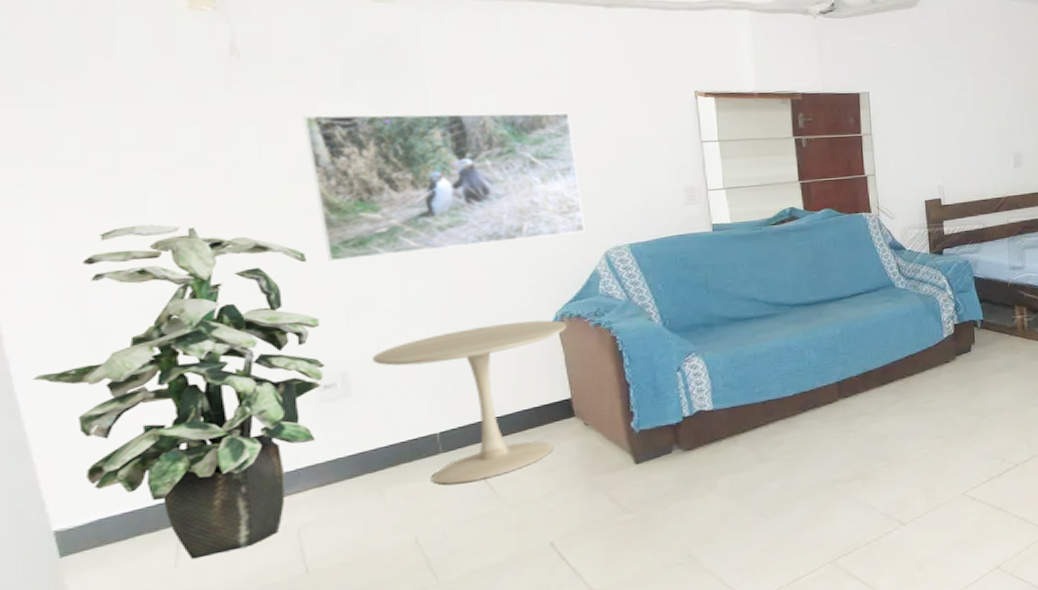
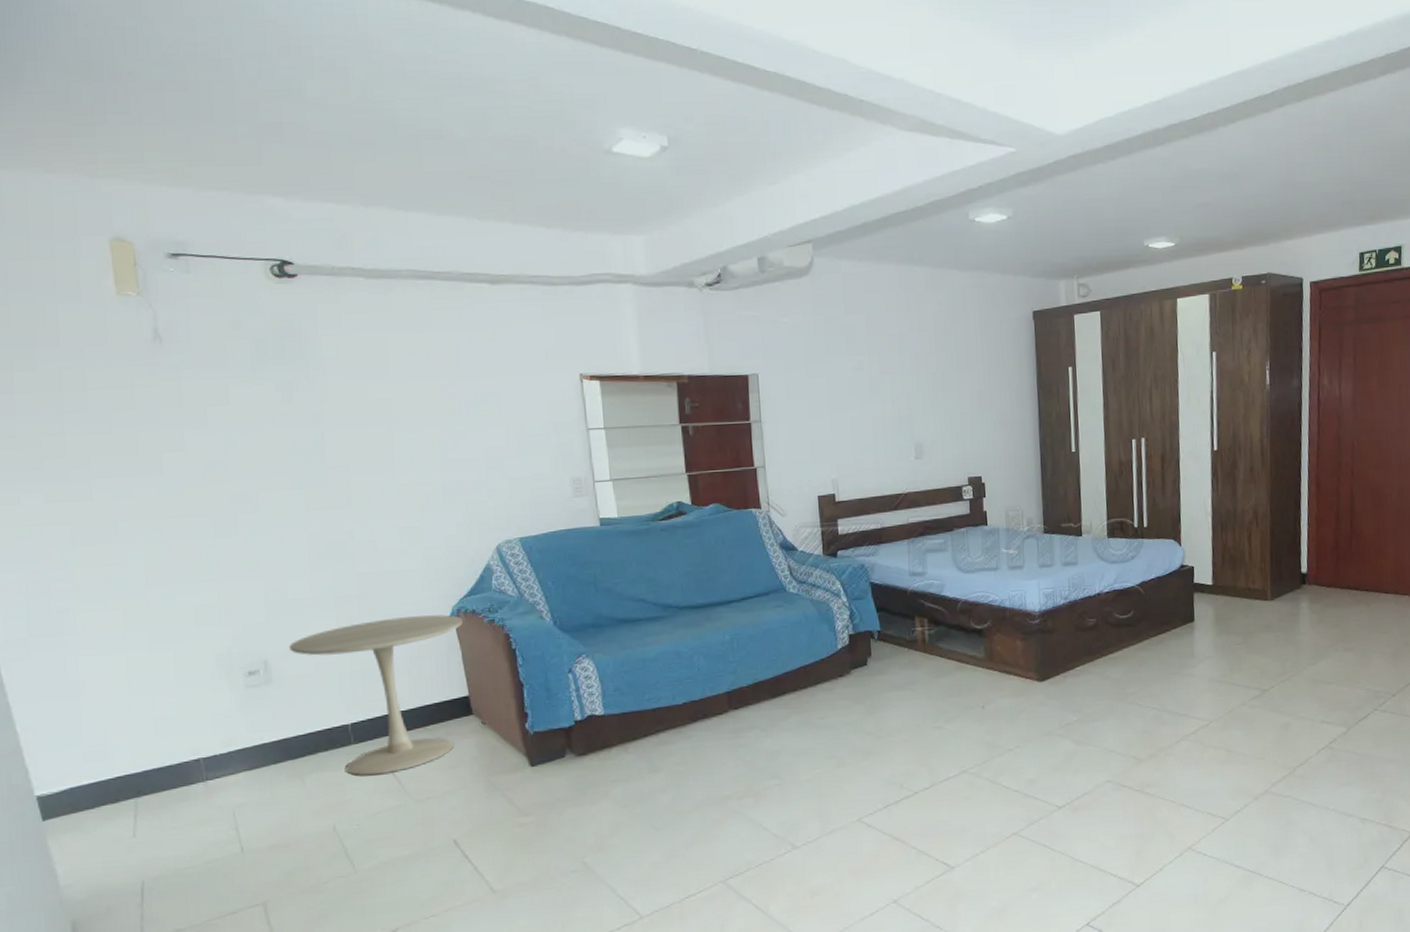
indoor plant: present [32,224,325,560] -> none [11,509,249,831]
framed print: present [303,112,585,262] -> none [219,398,478,550]

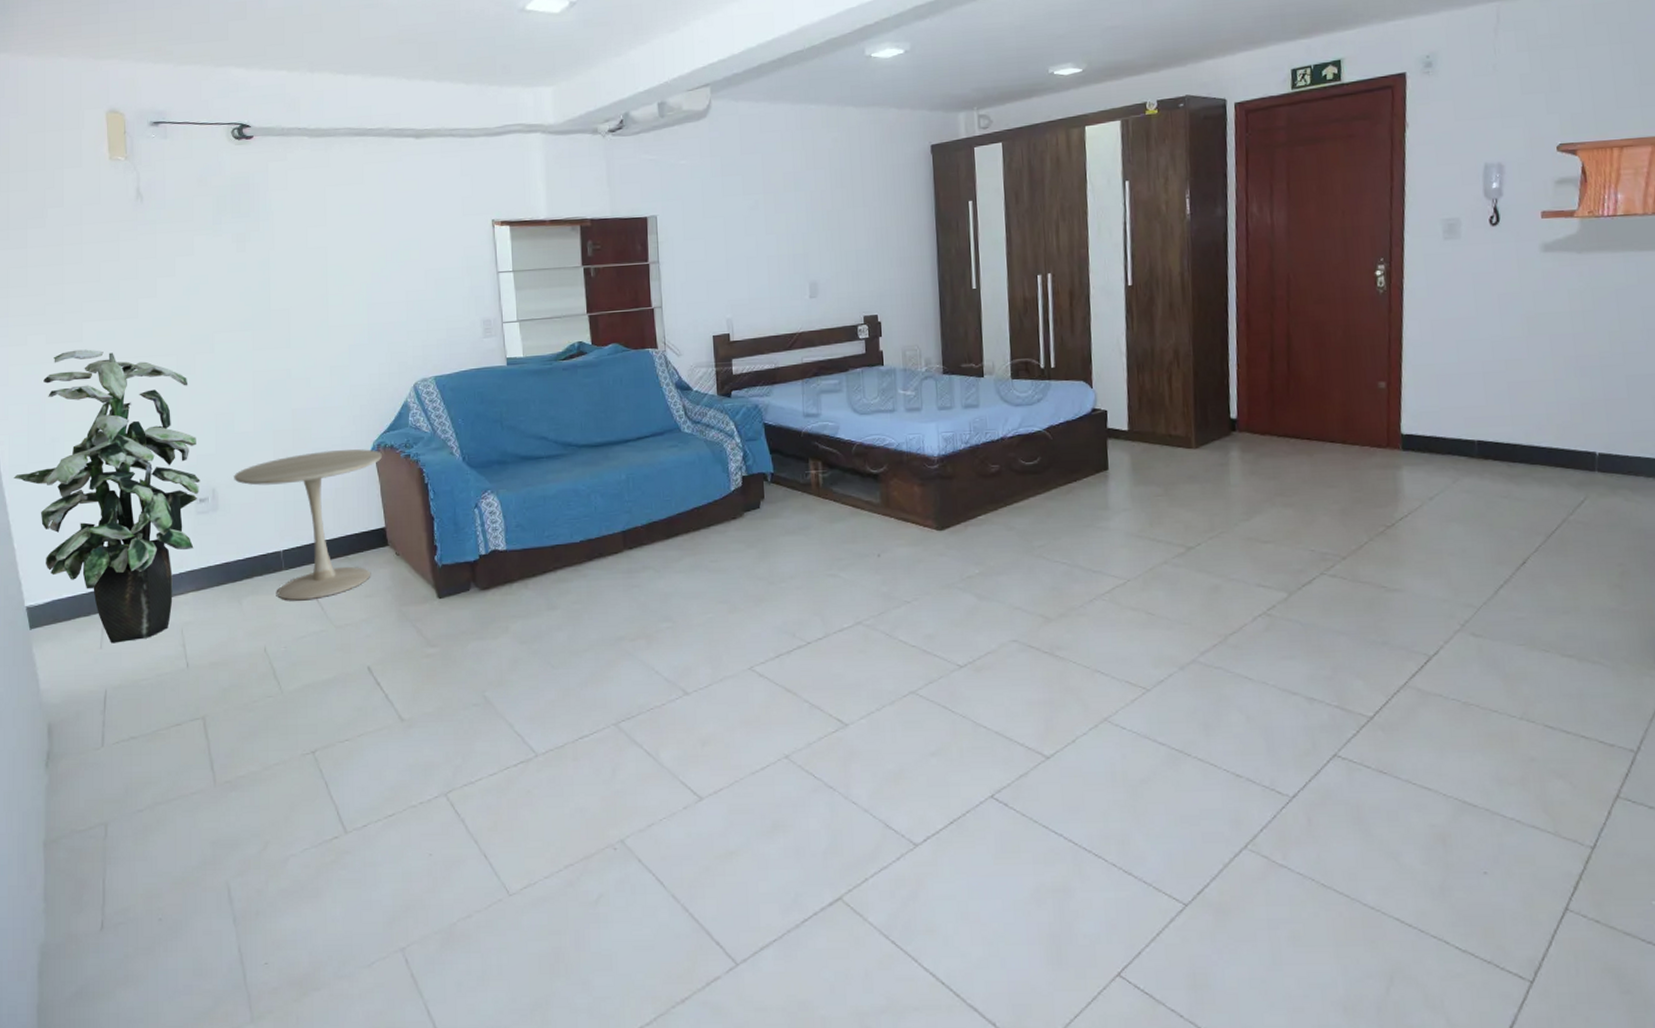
indoor plant: none [11,509,249,831] -> present [13,349,200,644]

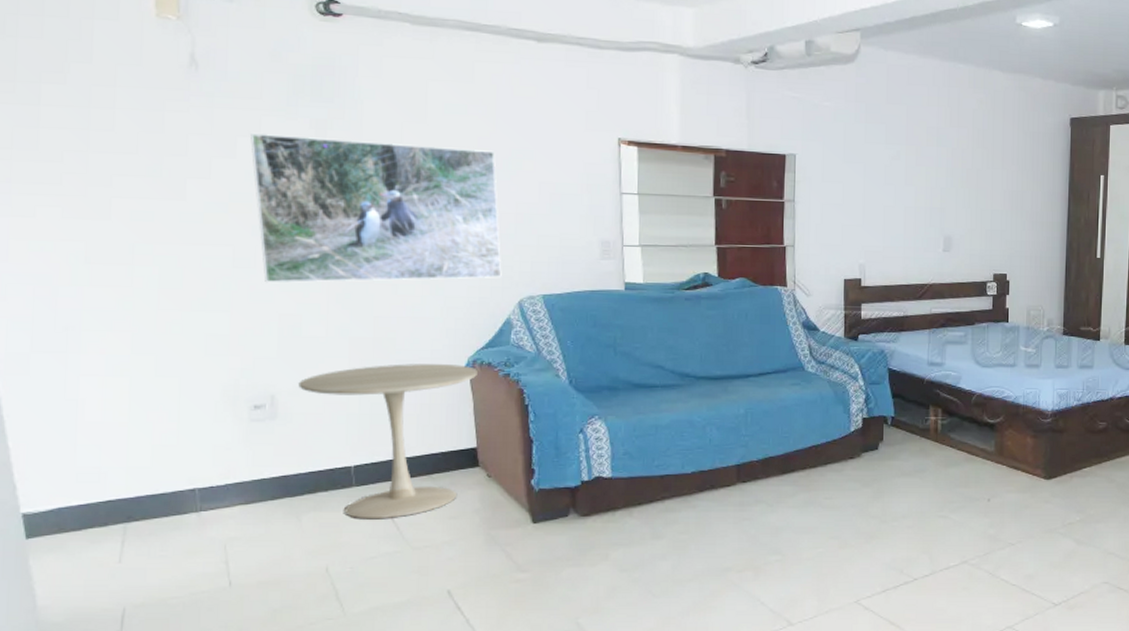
indoor plant: present [13,349,200,644] -> none [10,228,256,558]
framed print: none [186,245,398,386] -> present [250,133,502,284]

